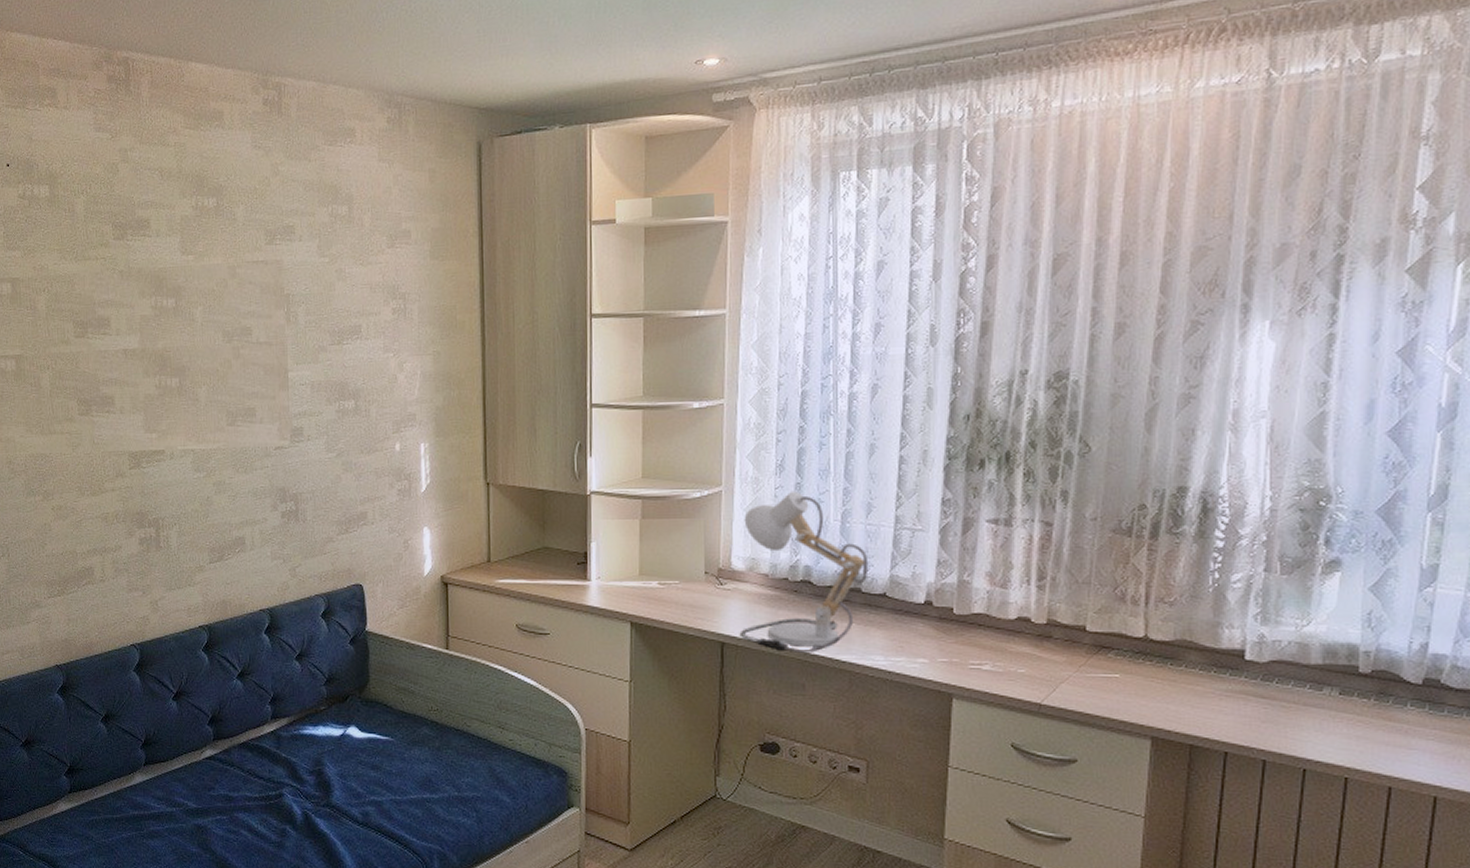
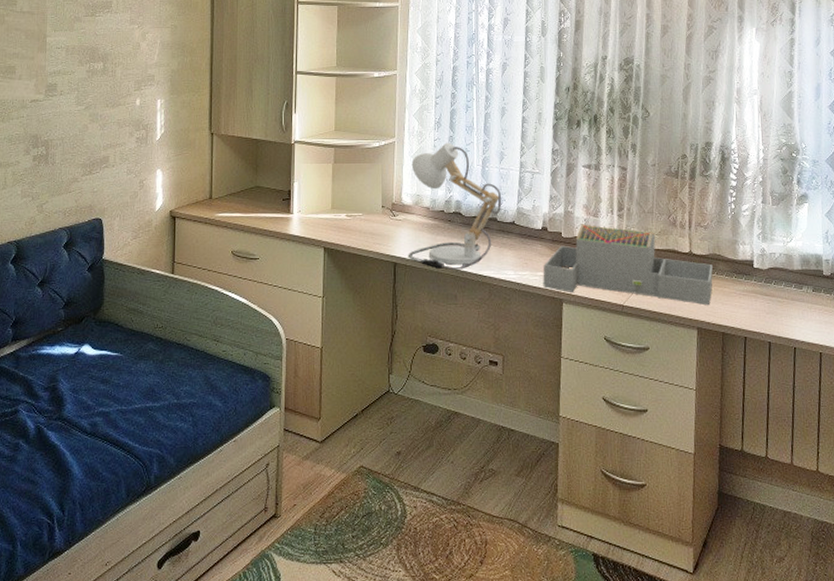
architectural model: none [925,597,1179,709] -> present [543,224,713,306]

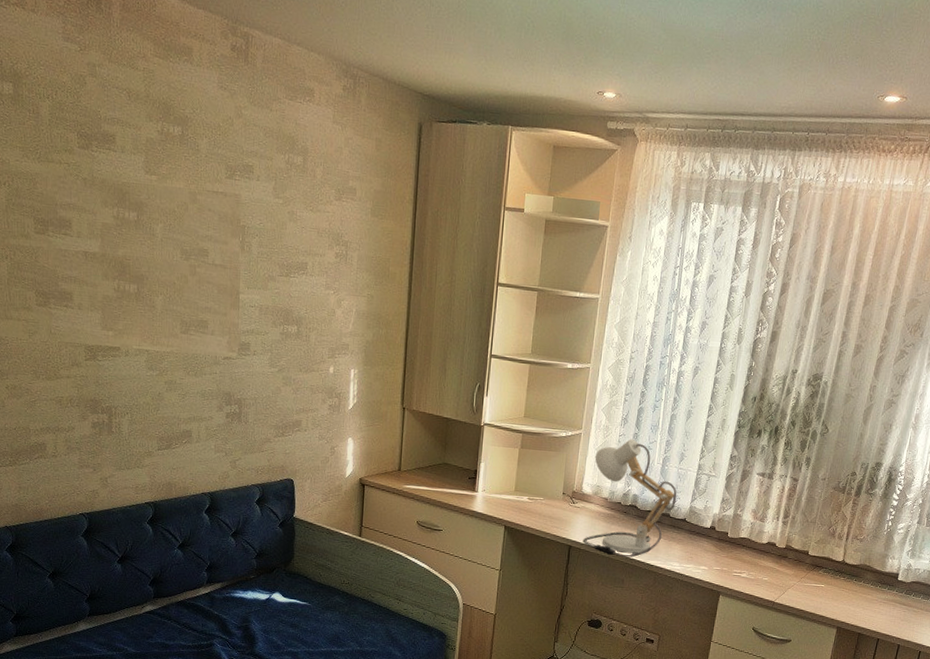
architectural model: present [543,224,713,306] -> none [704,527,861,609]

